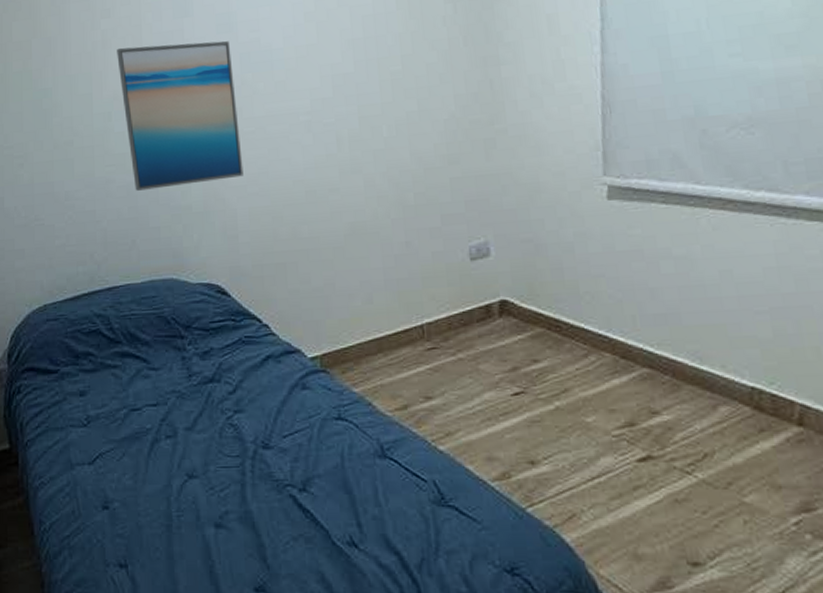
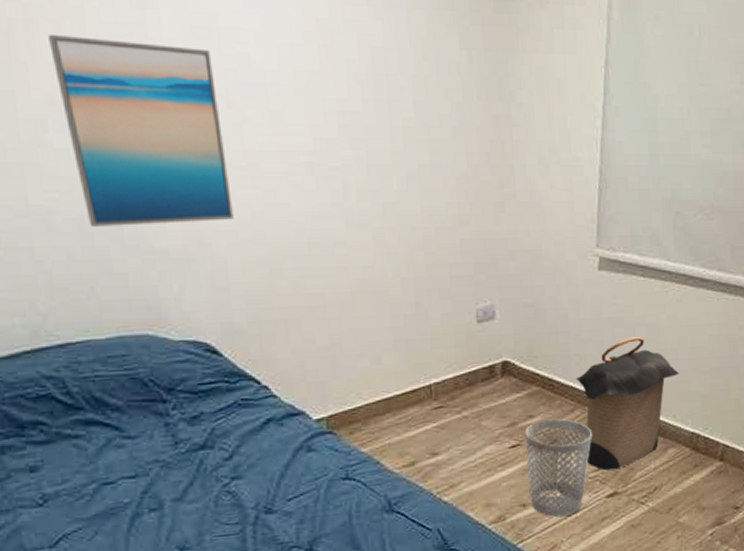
wastebasket: none [529,364,613,481] -> present [525,418,592,517]
laundry hamper: none [587,270,725,429] -> present [575,336,679,471]

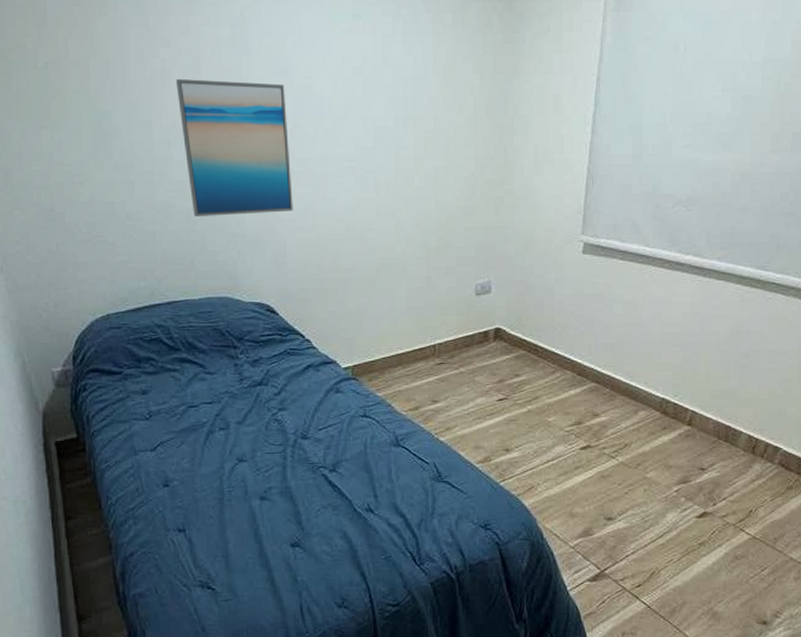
wastebasket: present [525,418,592,517] -> none [511,378,570,463]
laundry hamper: present [575,336,679,471] -> none [557,311,652,426]

